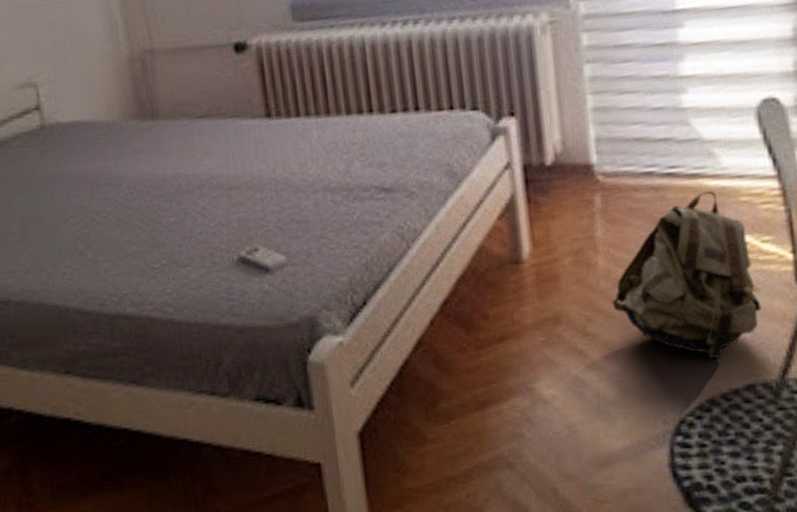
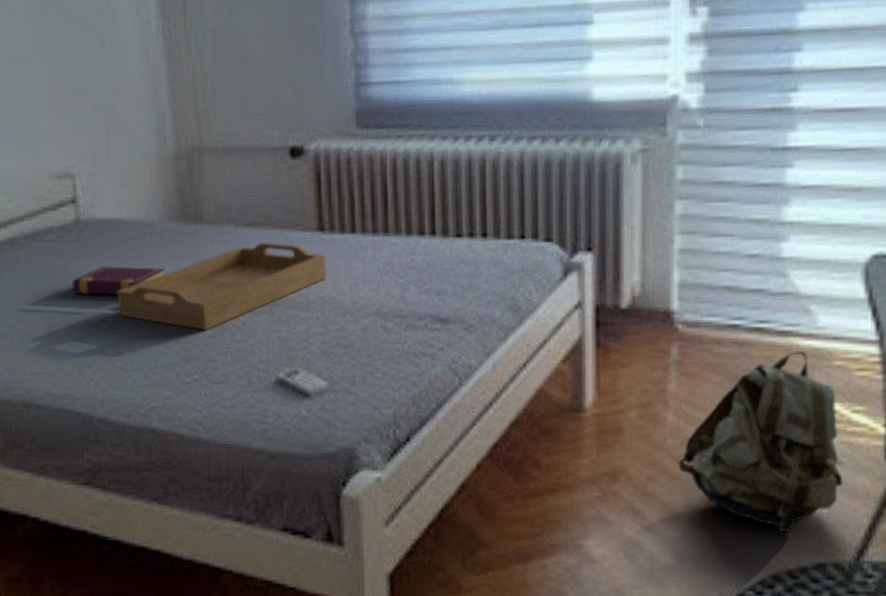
book: none [41,163,128,194] -> present [71,266,166,295]
serving tray: none [83,131,277,218] -> present [116,241,326,330]

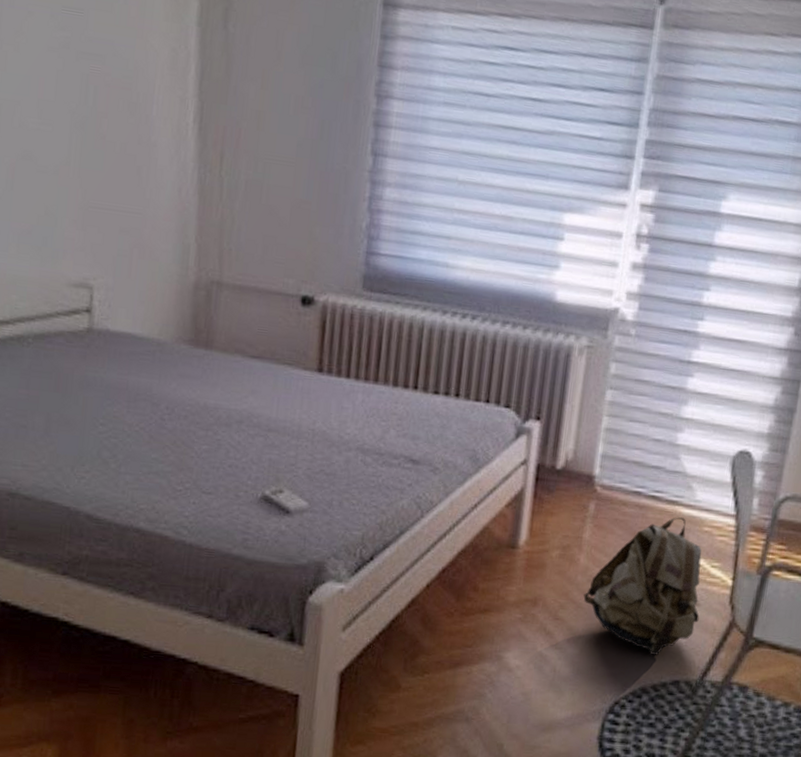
book: present [71,266,166,295] -> none [75,374,171,402]
serving tray: present [116,241,326,330] -> none [120,374,321,445]

